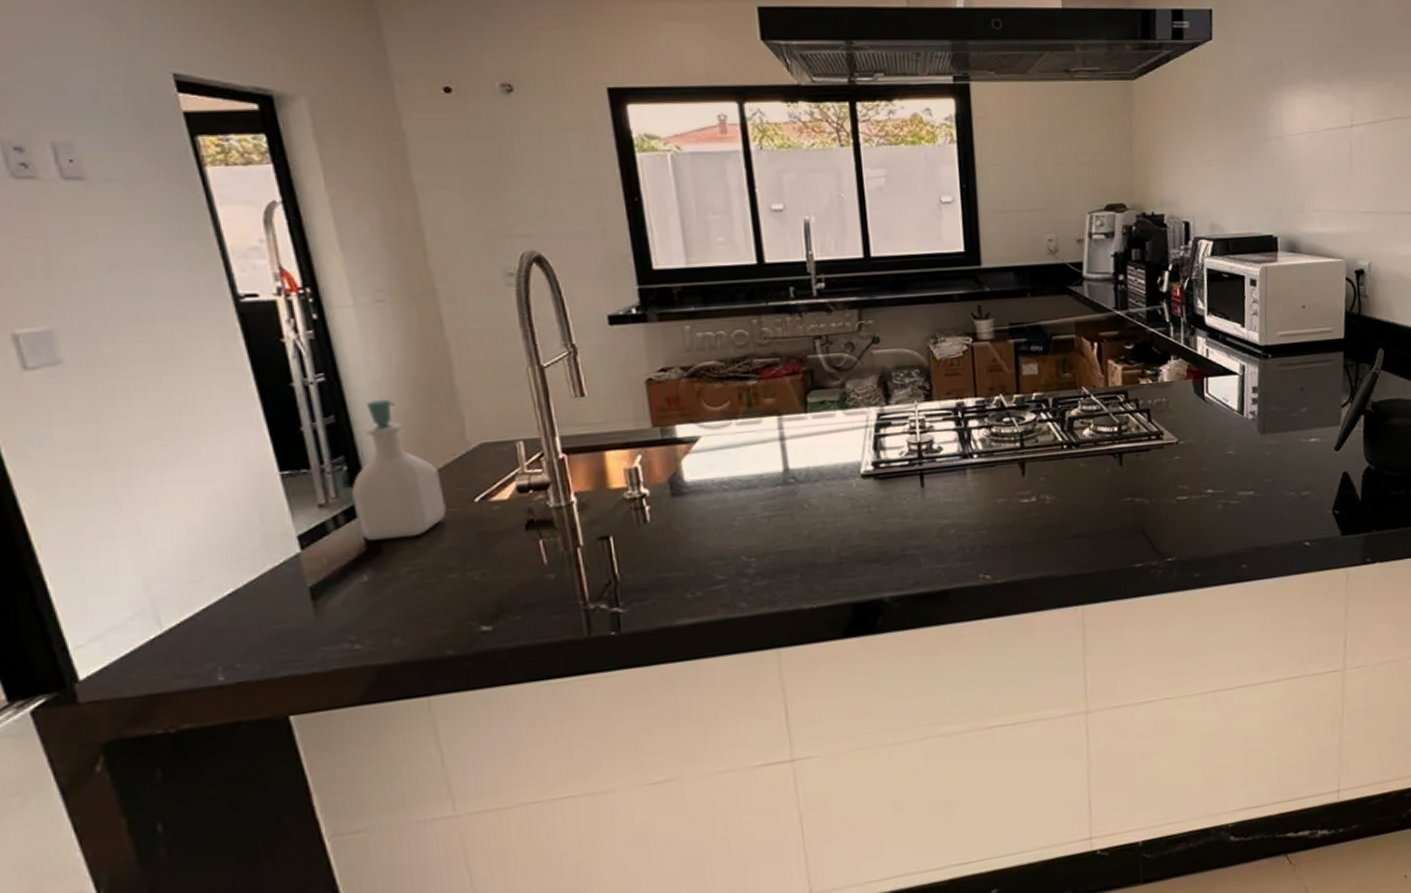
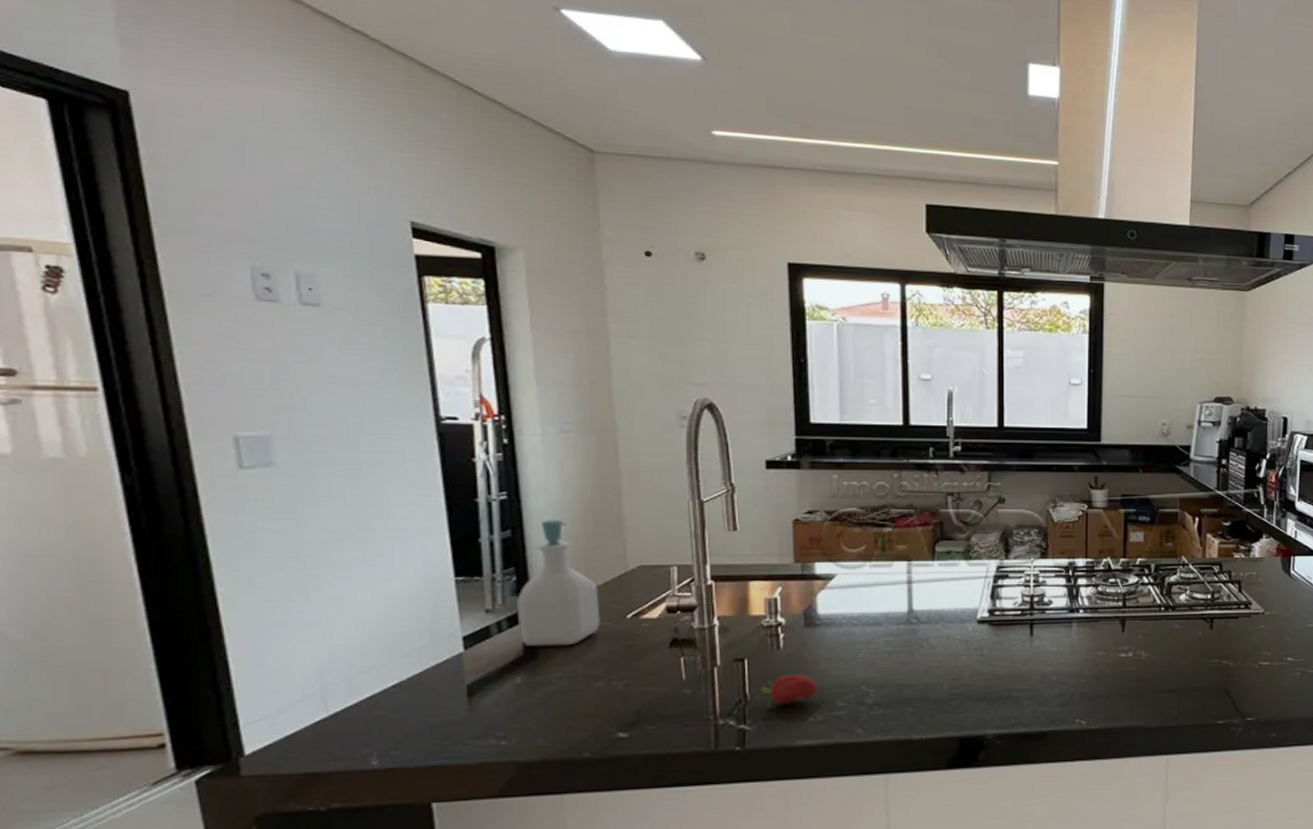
fruit: none [631,547,694,587] -> present [761,673,819,708]

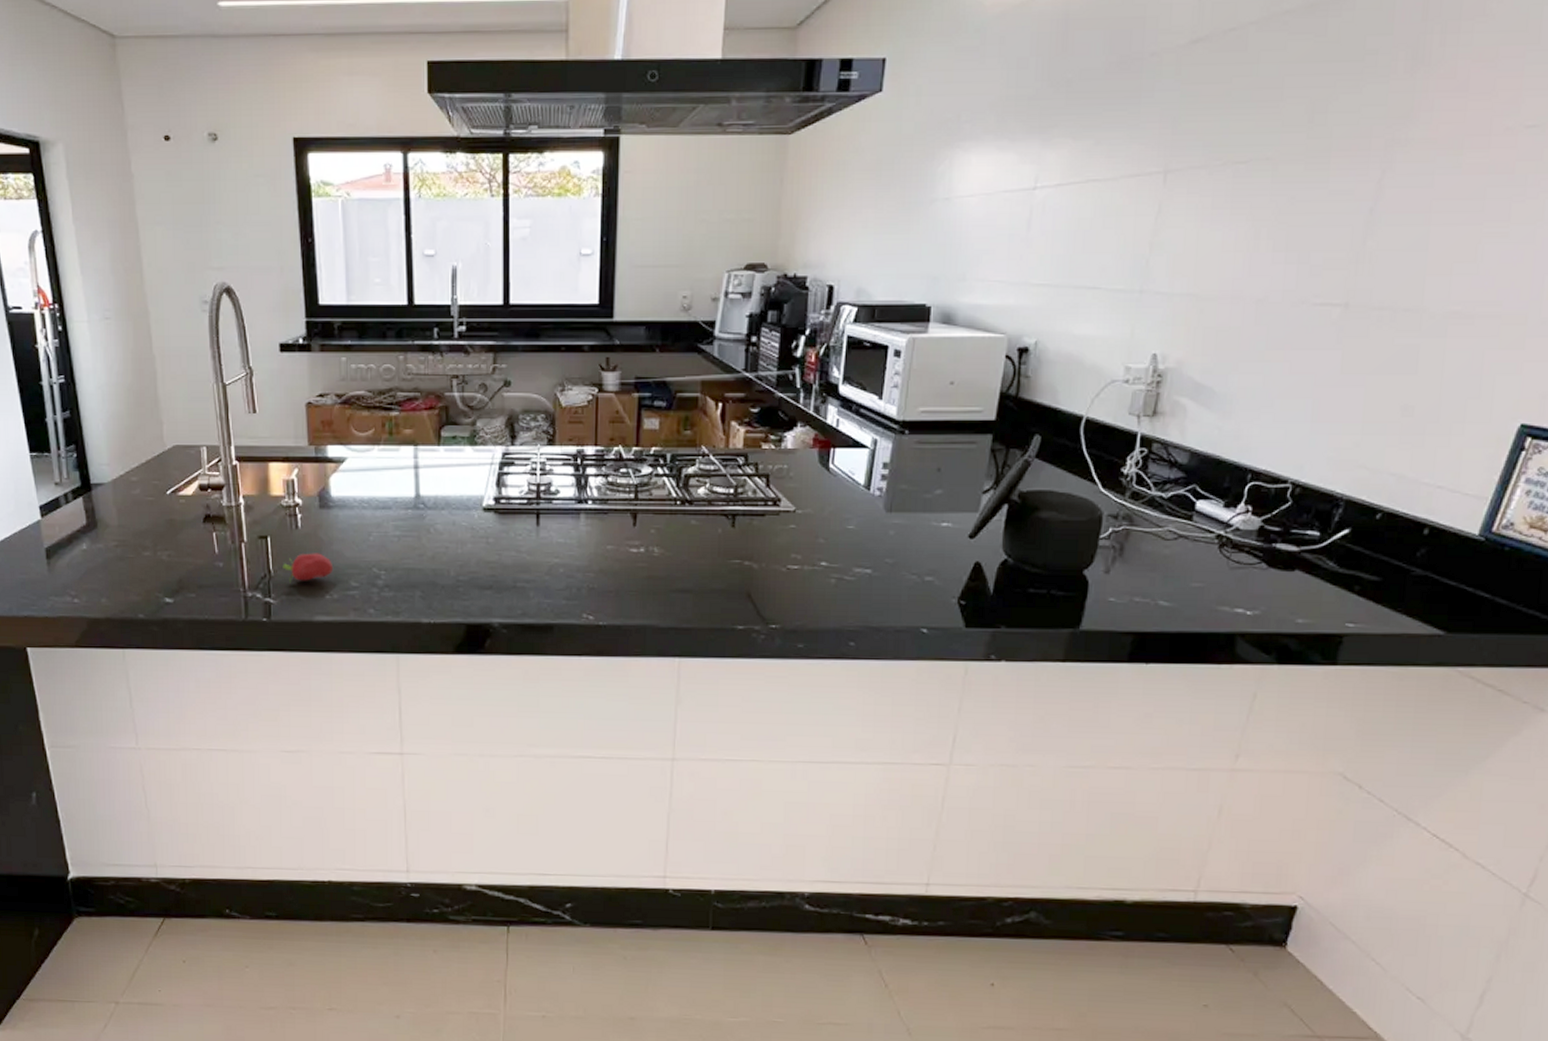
soap bottle: present [517,520,600,647] -> none [78,402,145,518]

